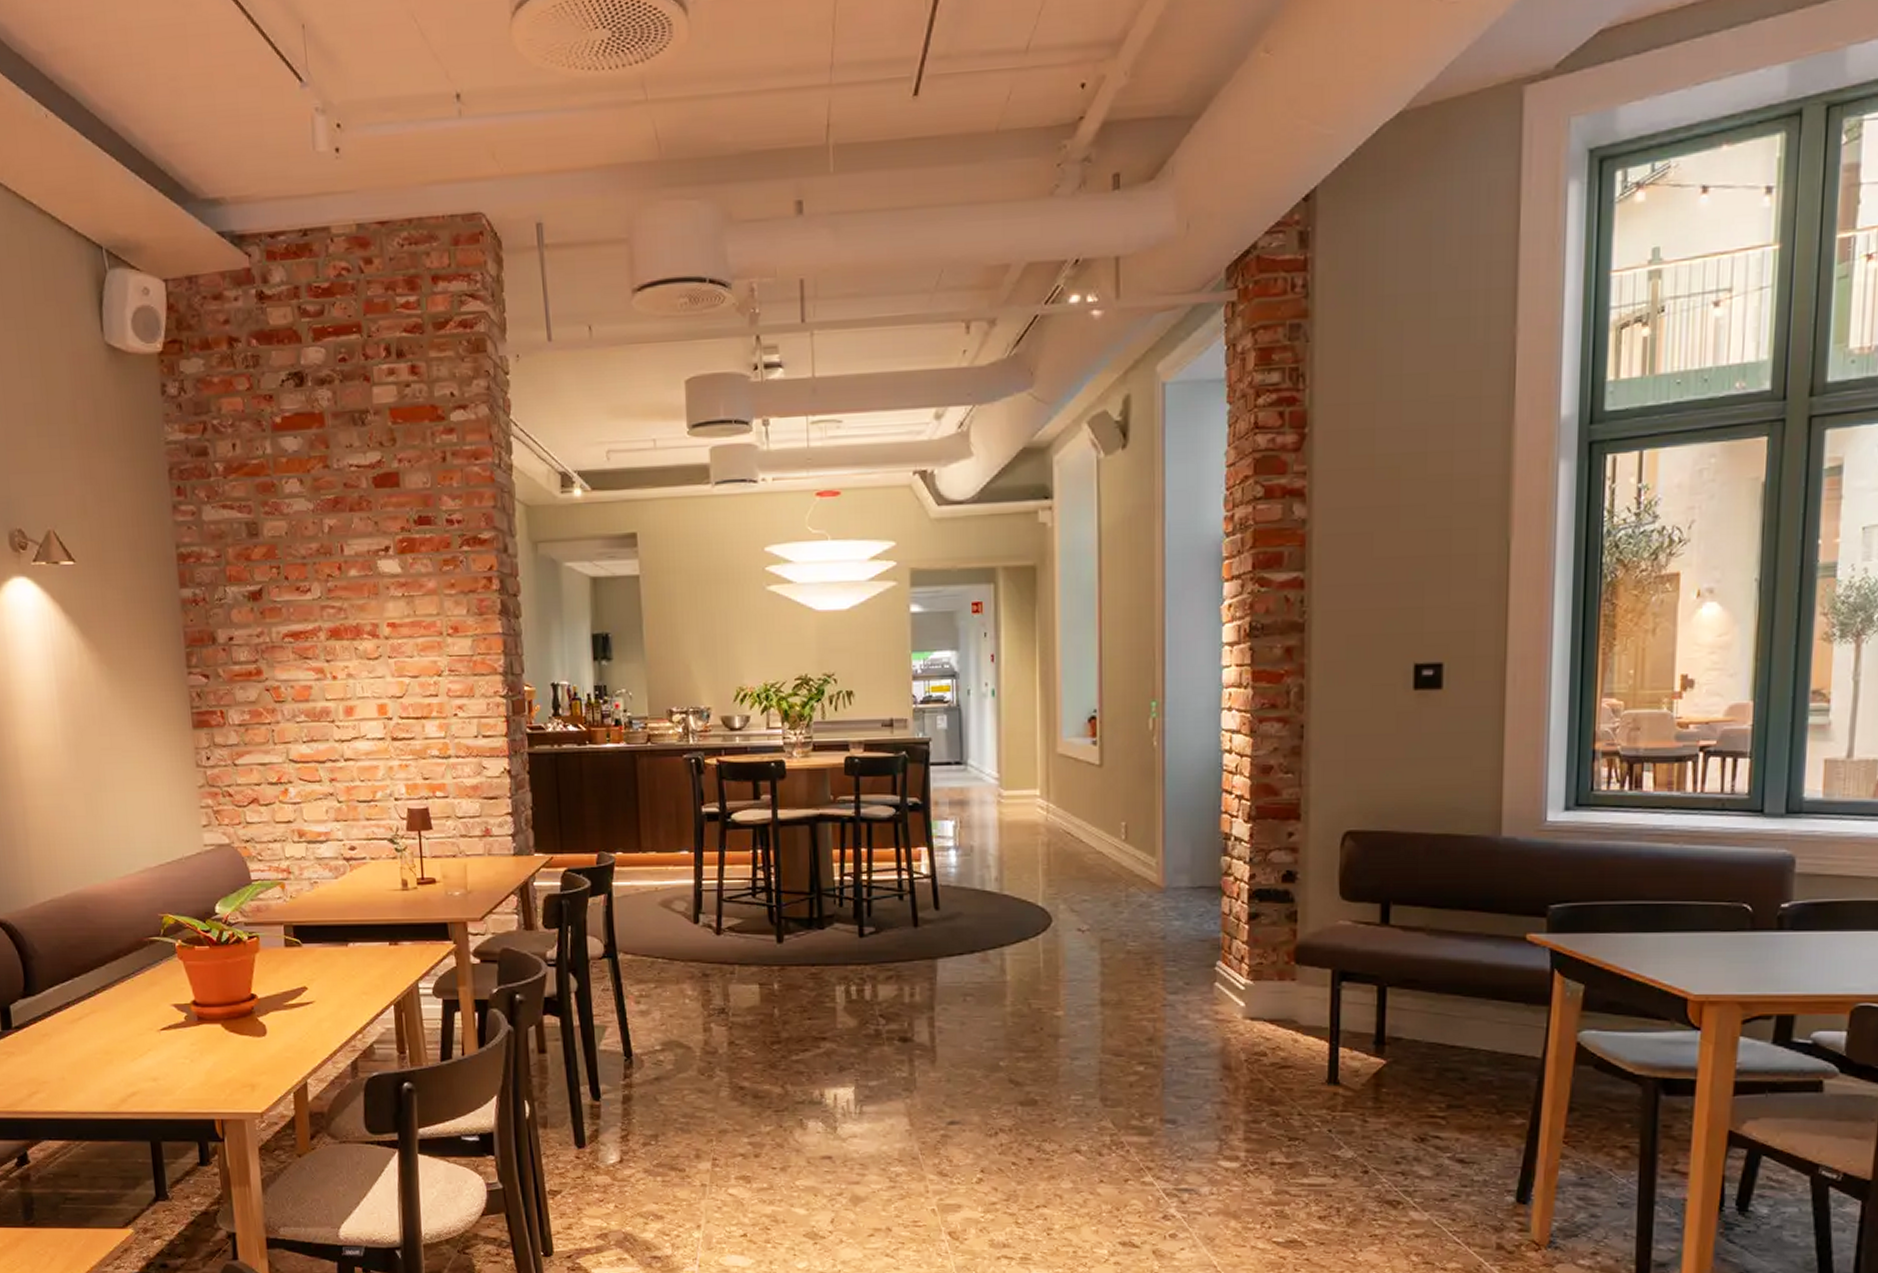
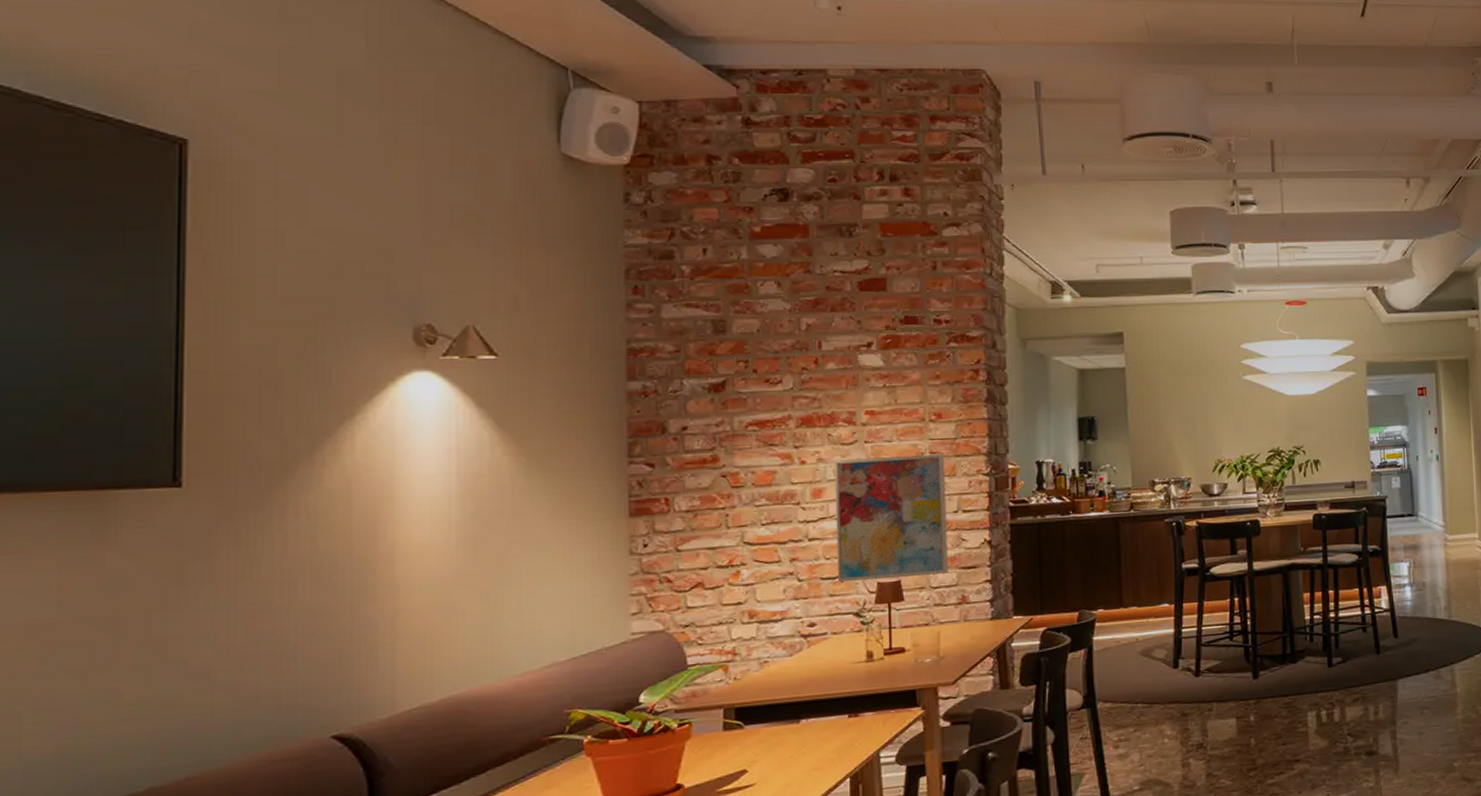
wall art: none [362,672,472,807] -> present [834,454,948,583]

